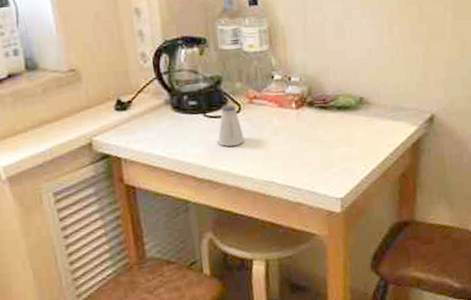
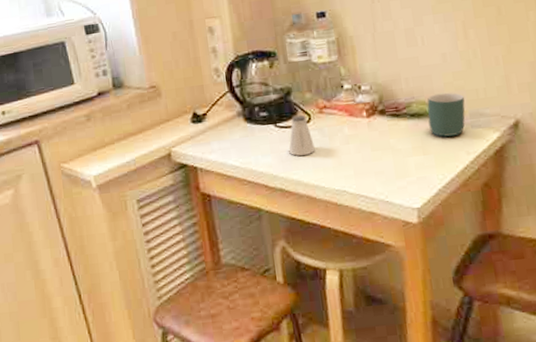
mug: none [353,86,388,130] -> present [427,92,465,137]

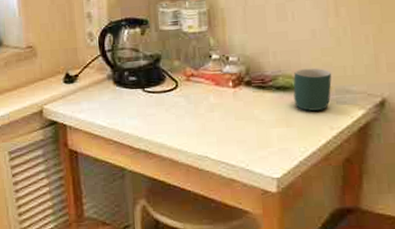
saltshaker: present [288,114,315,156] -> none [155,81,180,120]

